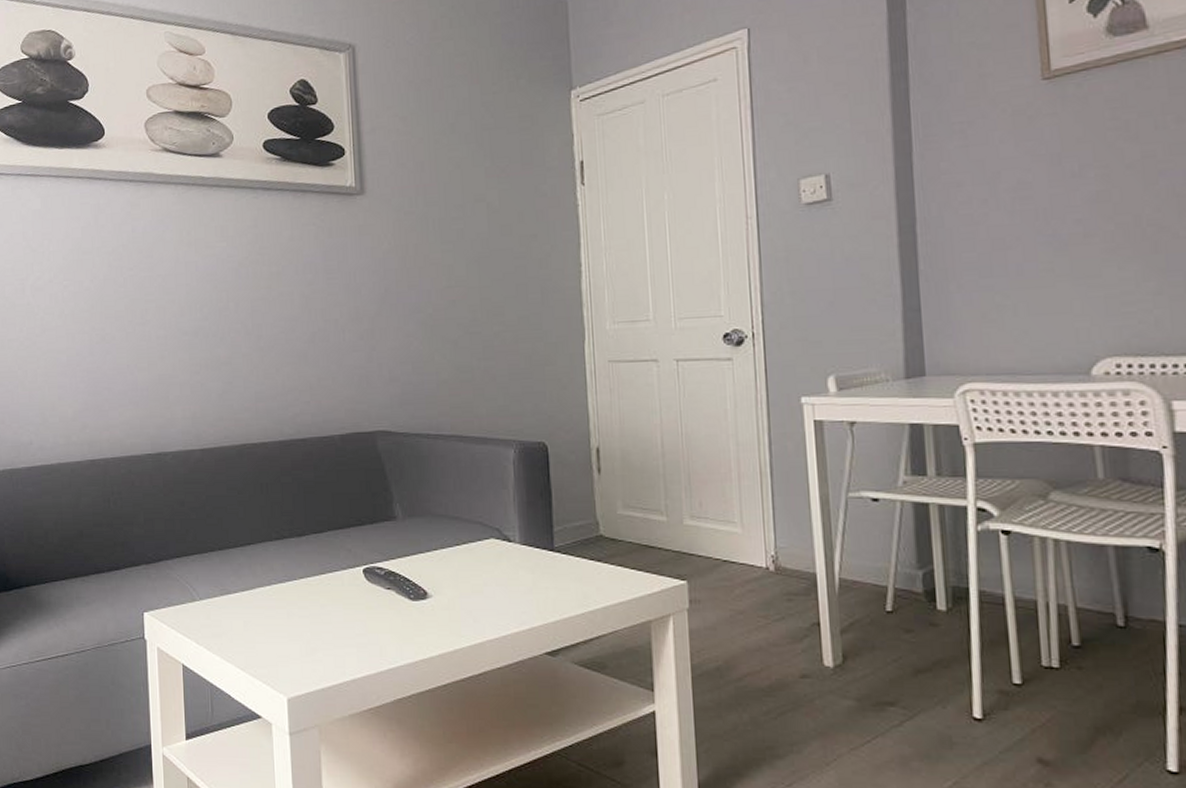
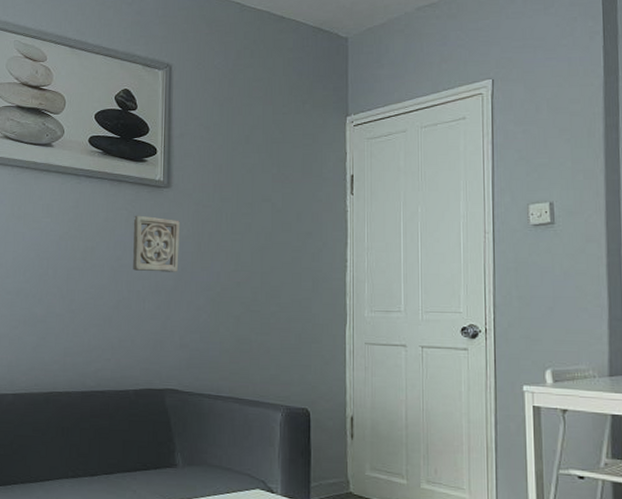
wall ornament: none [323,230,382,296] -> present [133,215,180,272]

